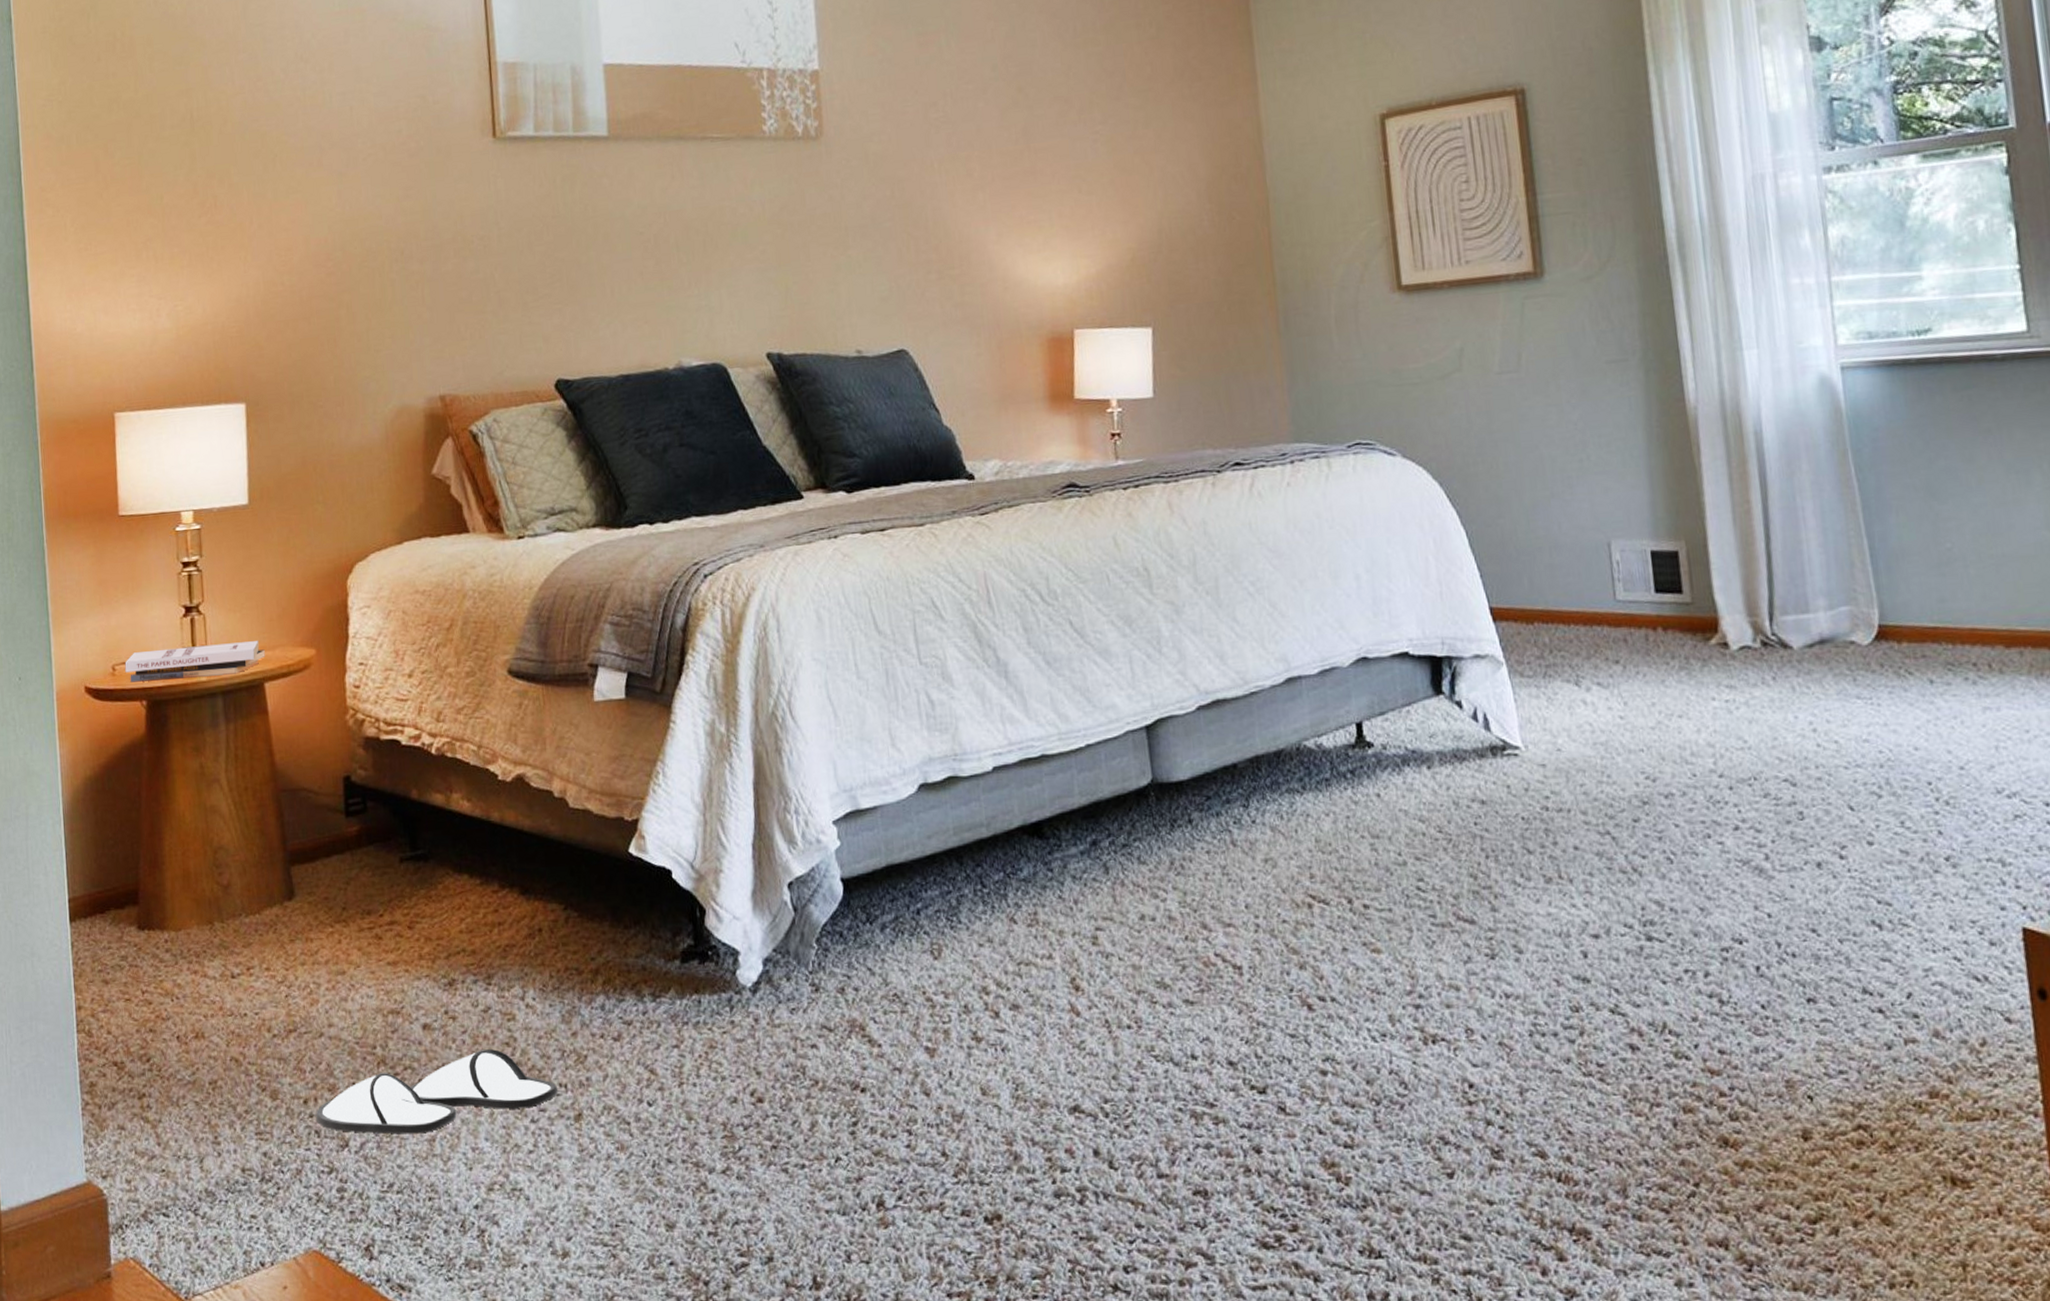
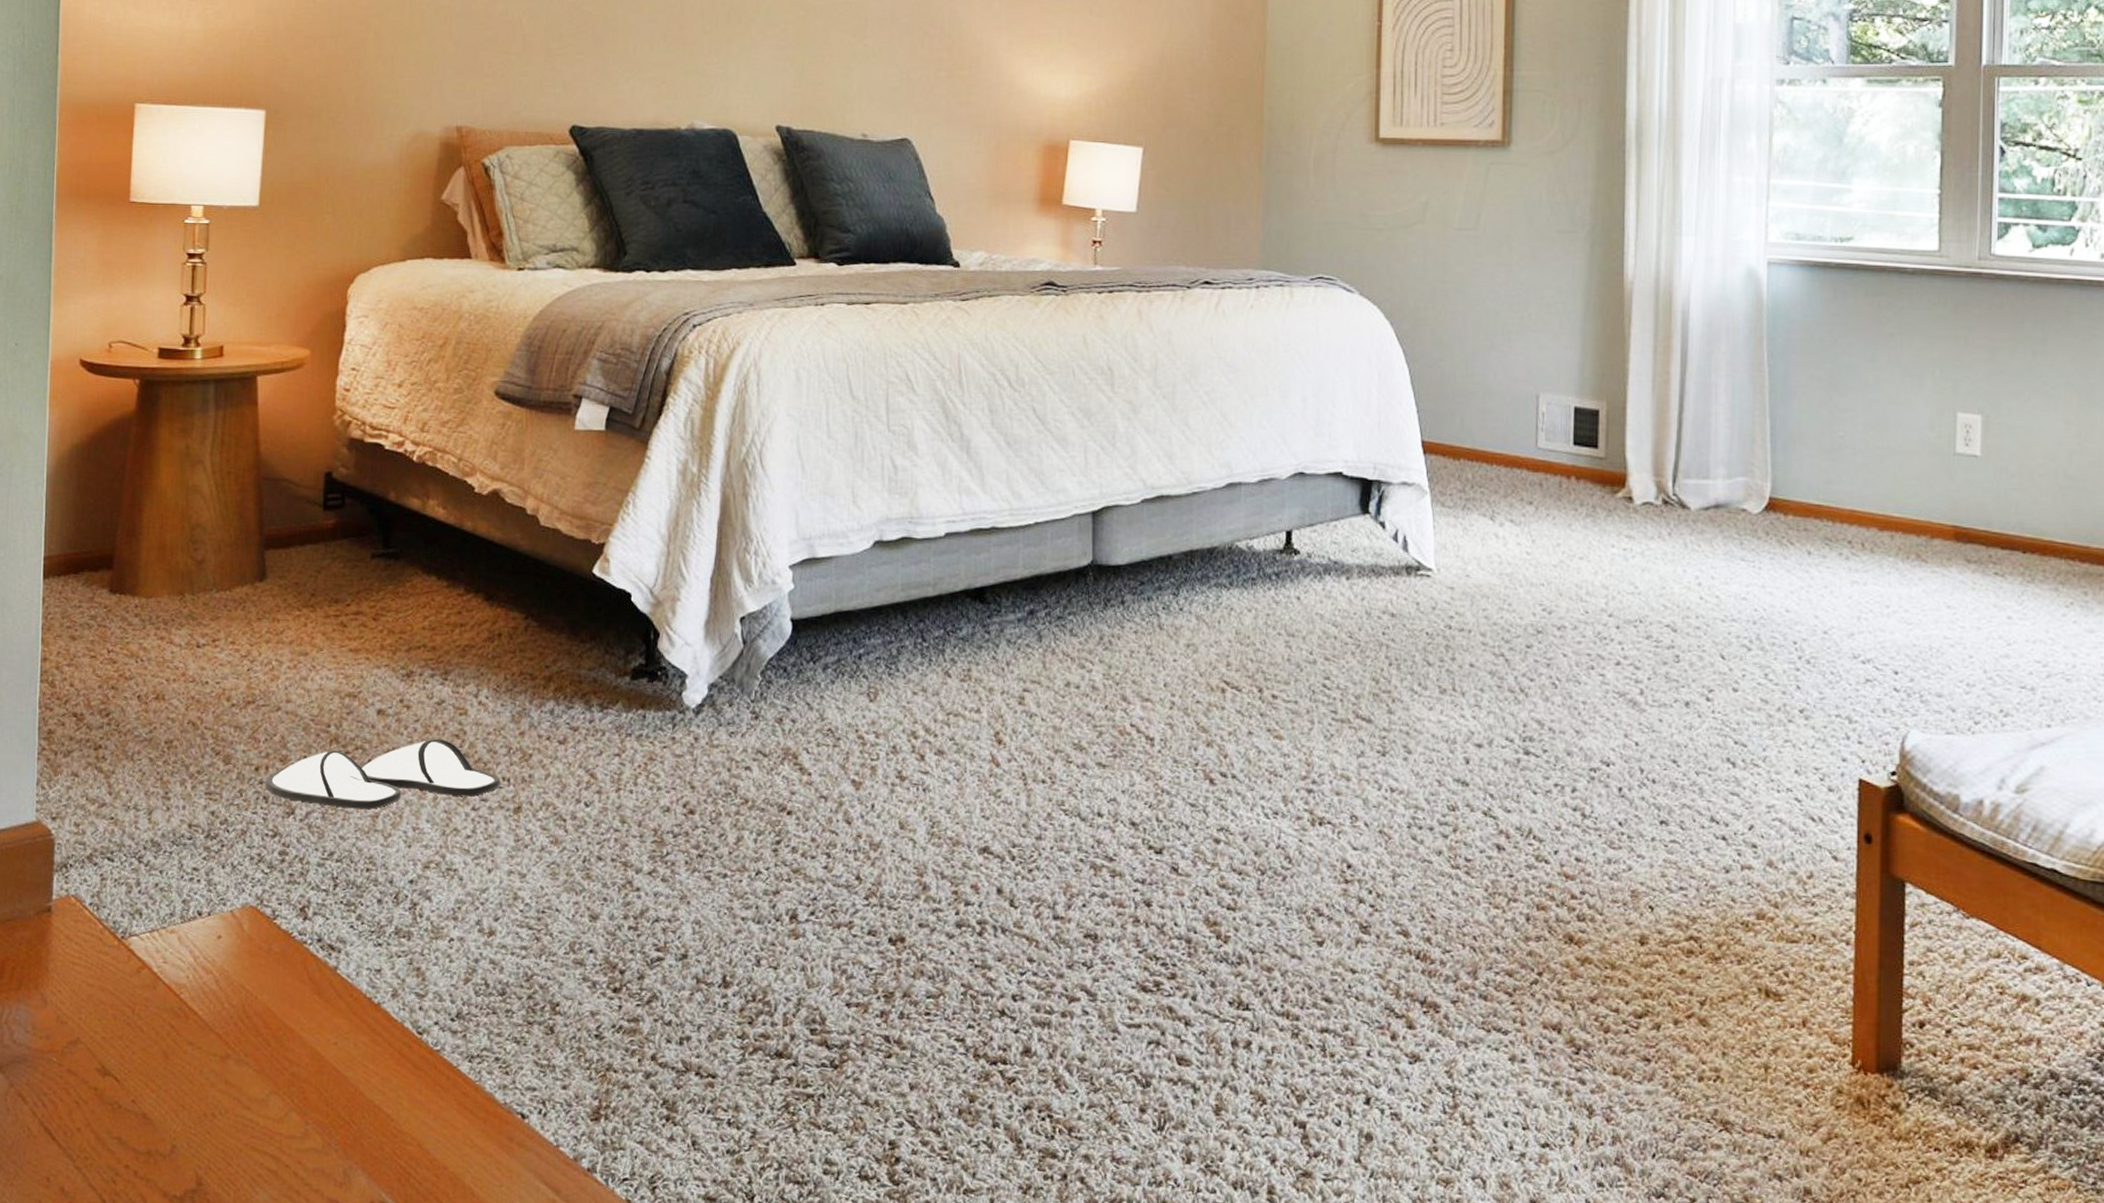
books: present [125,641,265,683] -> none [121,332,261,366]

